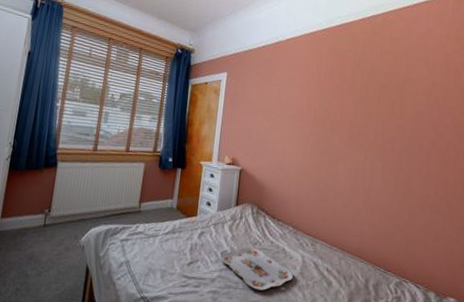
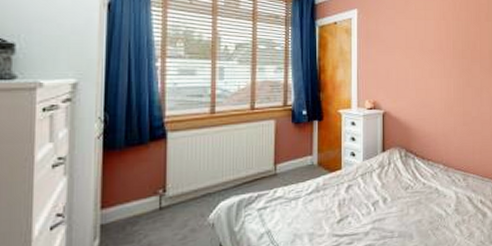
serving tray: present [220,248,293,291] -> none [372,193,448,235]

